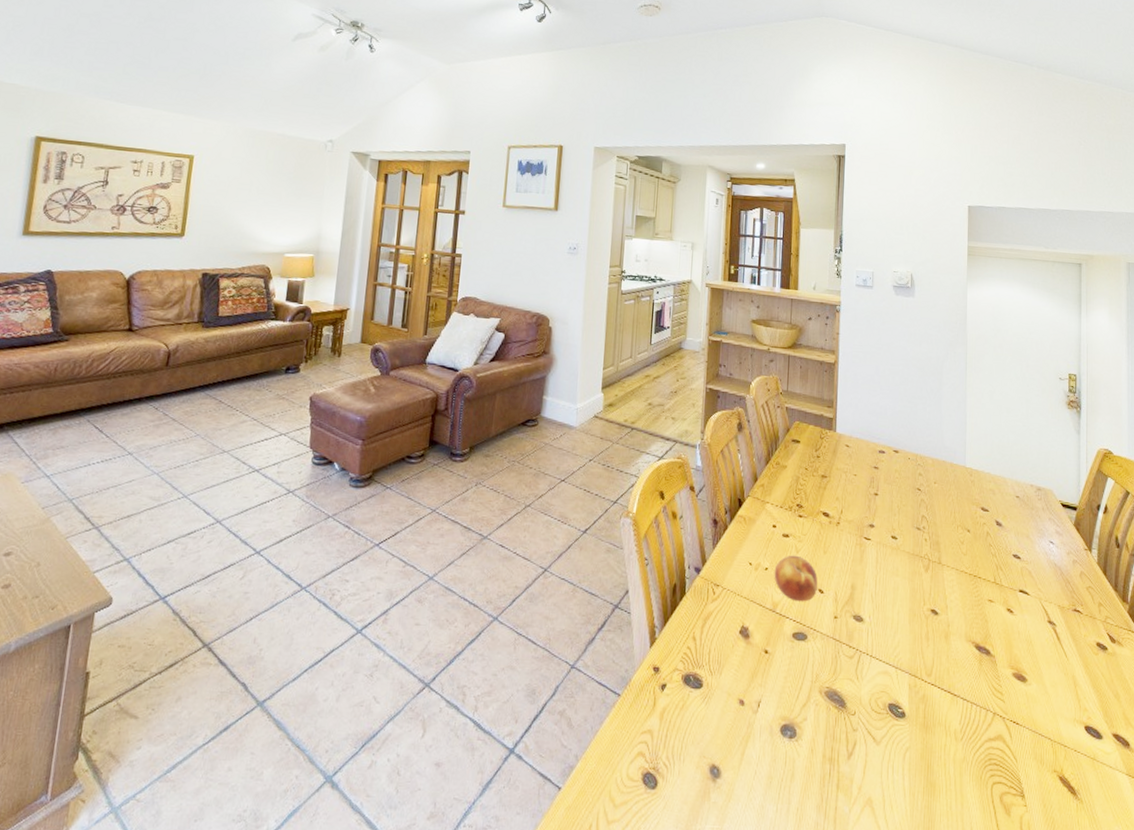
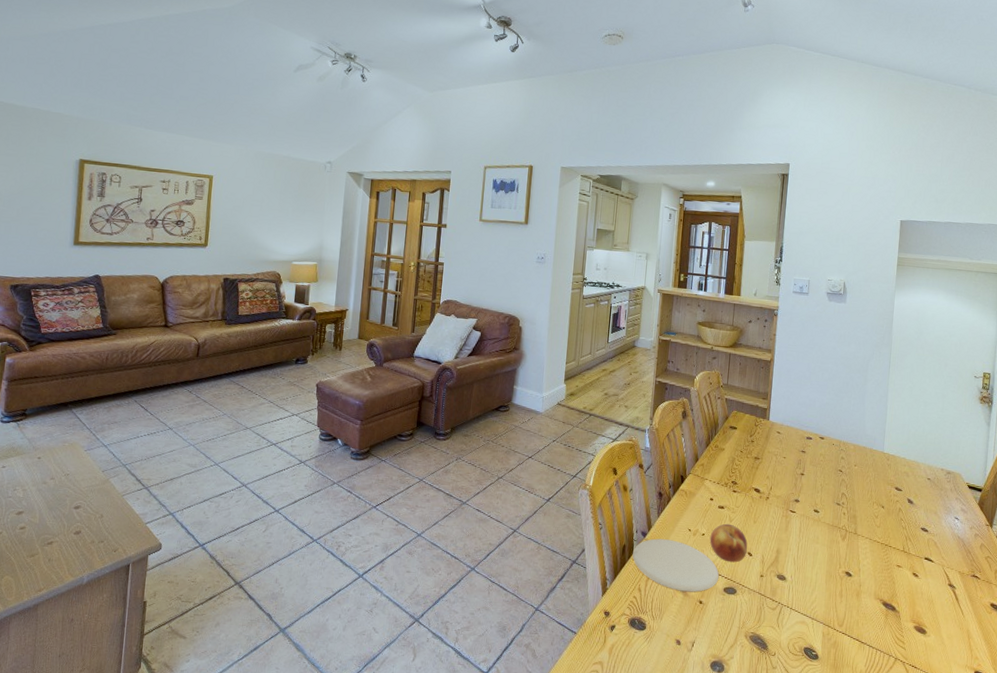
plate: none [684,575,787,640] -> present [632,538,719,593]

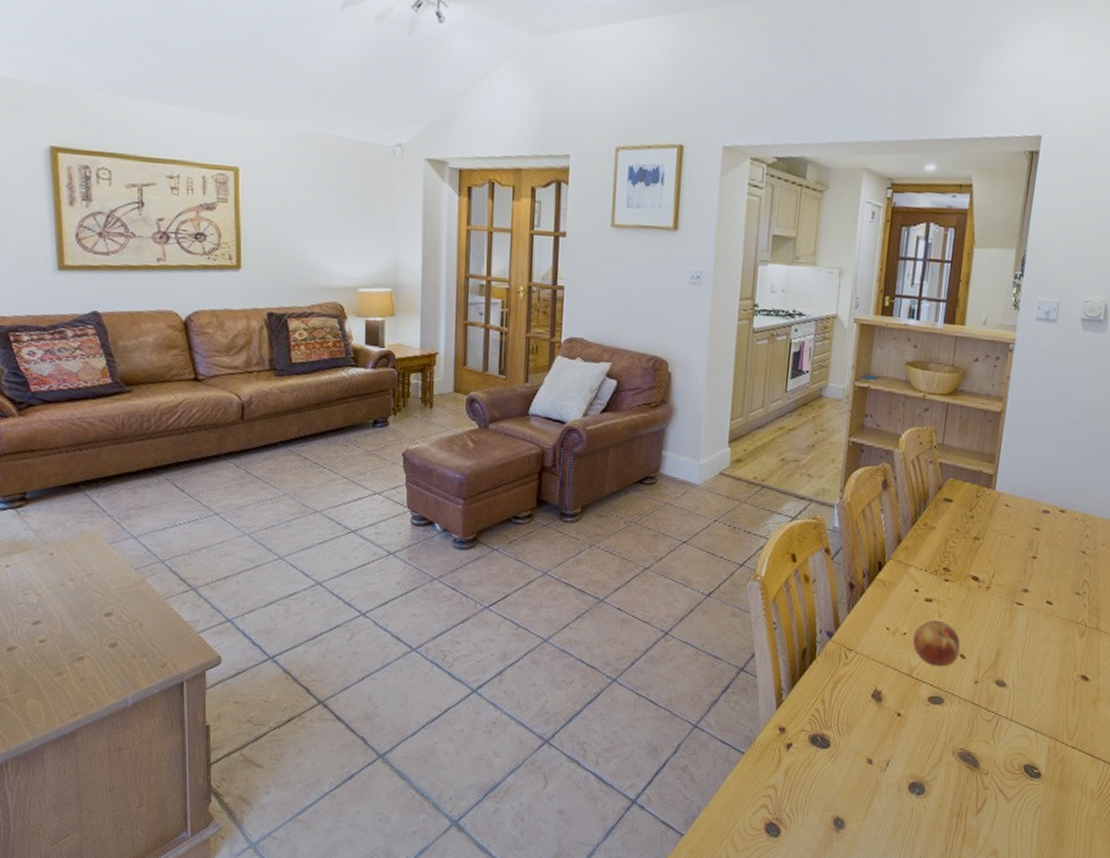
plate: present [632,538,719,593] -> none [814,639,923,703]

